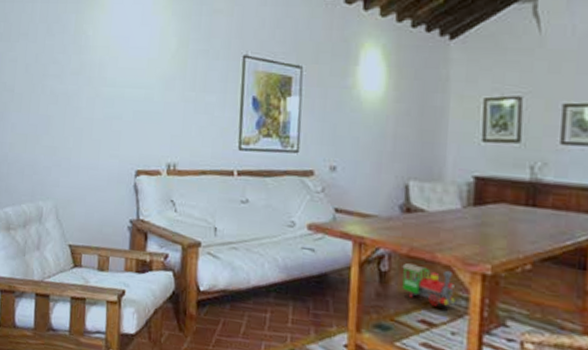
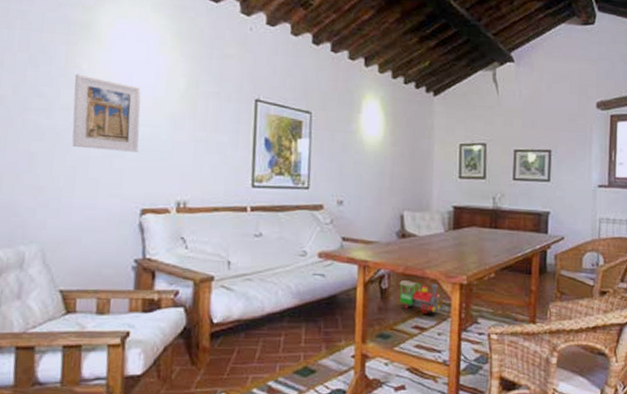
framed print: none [79,40,137,114] -> present [72,74,141,152]

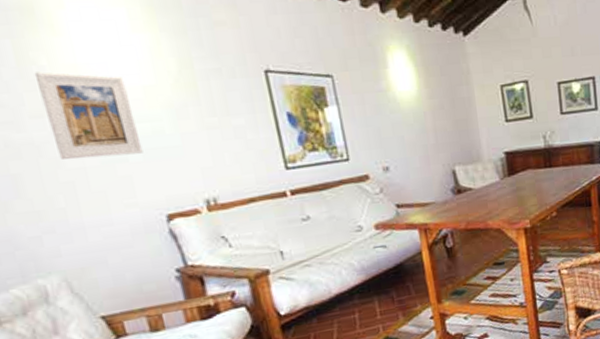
toy train: present [399,280,443,313] -> none [463,232,511,264]

